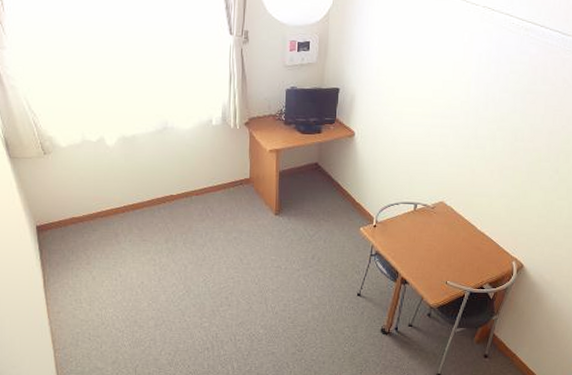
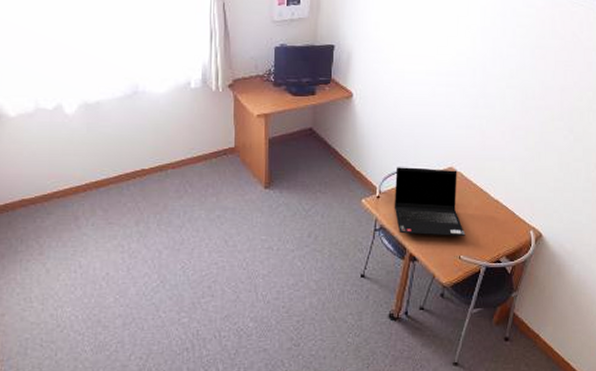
laptop computer: none [388,200,453,264] -> present [394,167,466,236]

